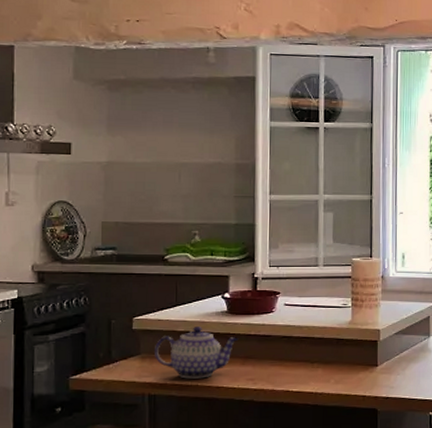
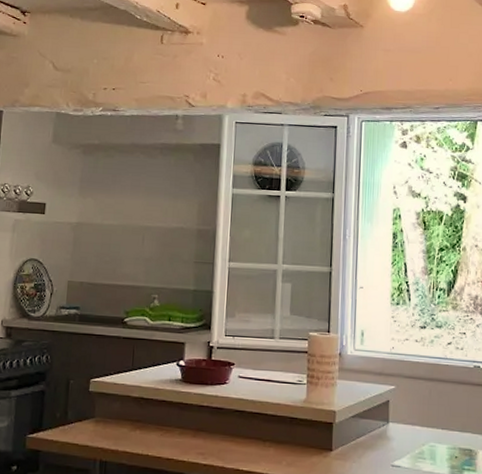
teapot: present [155,327,239,379] -> none [108,393,191,448]

